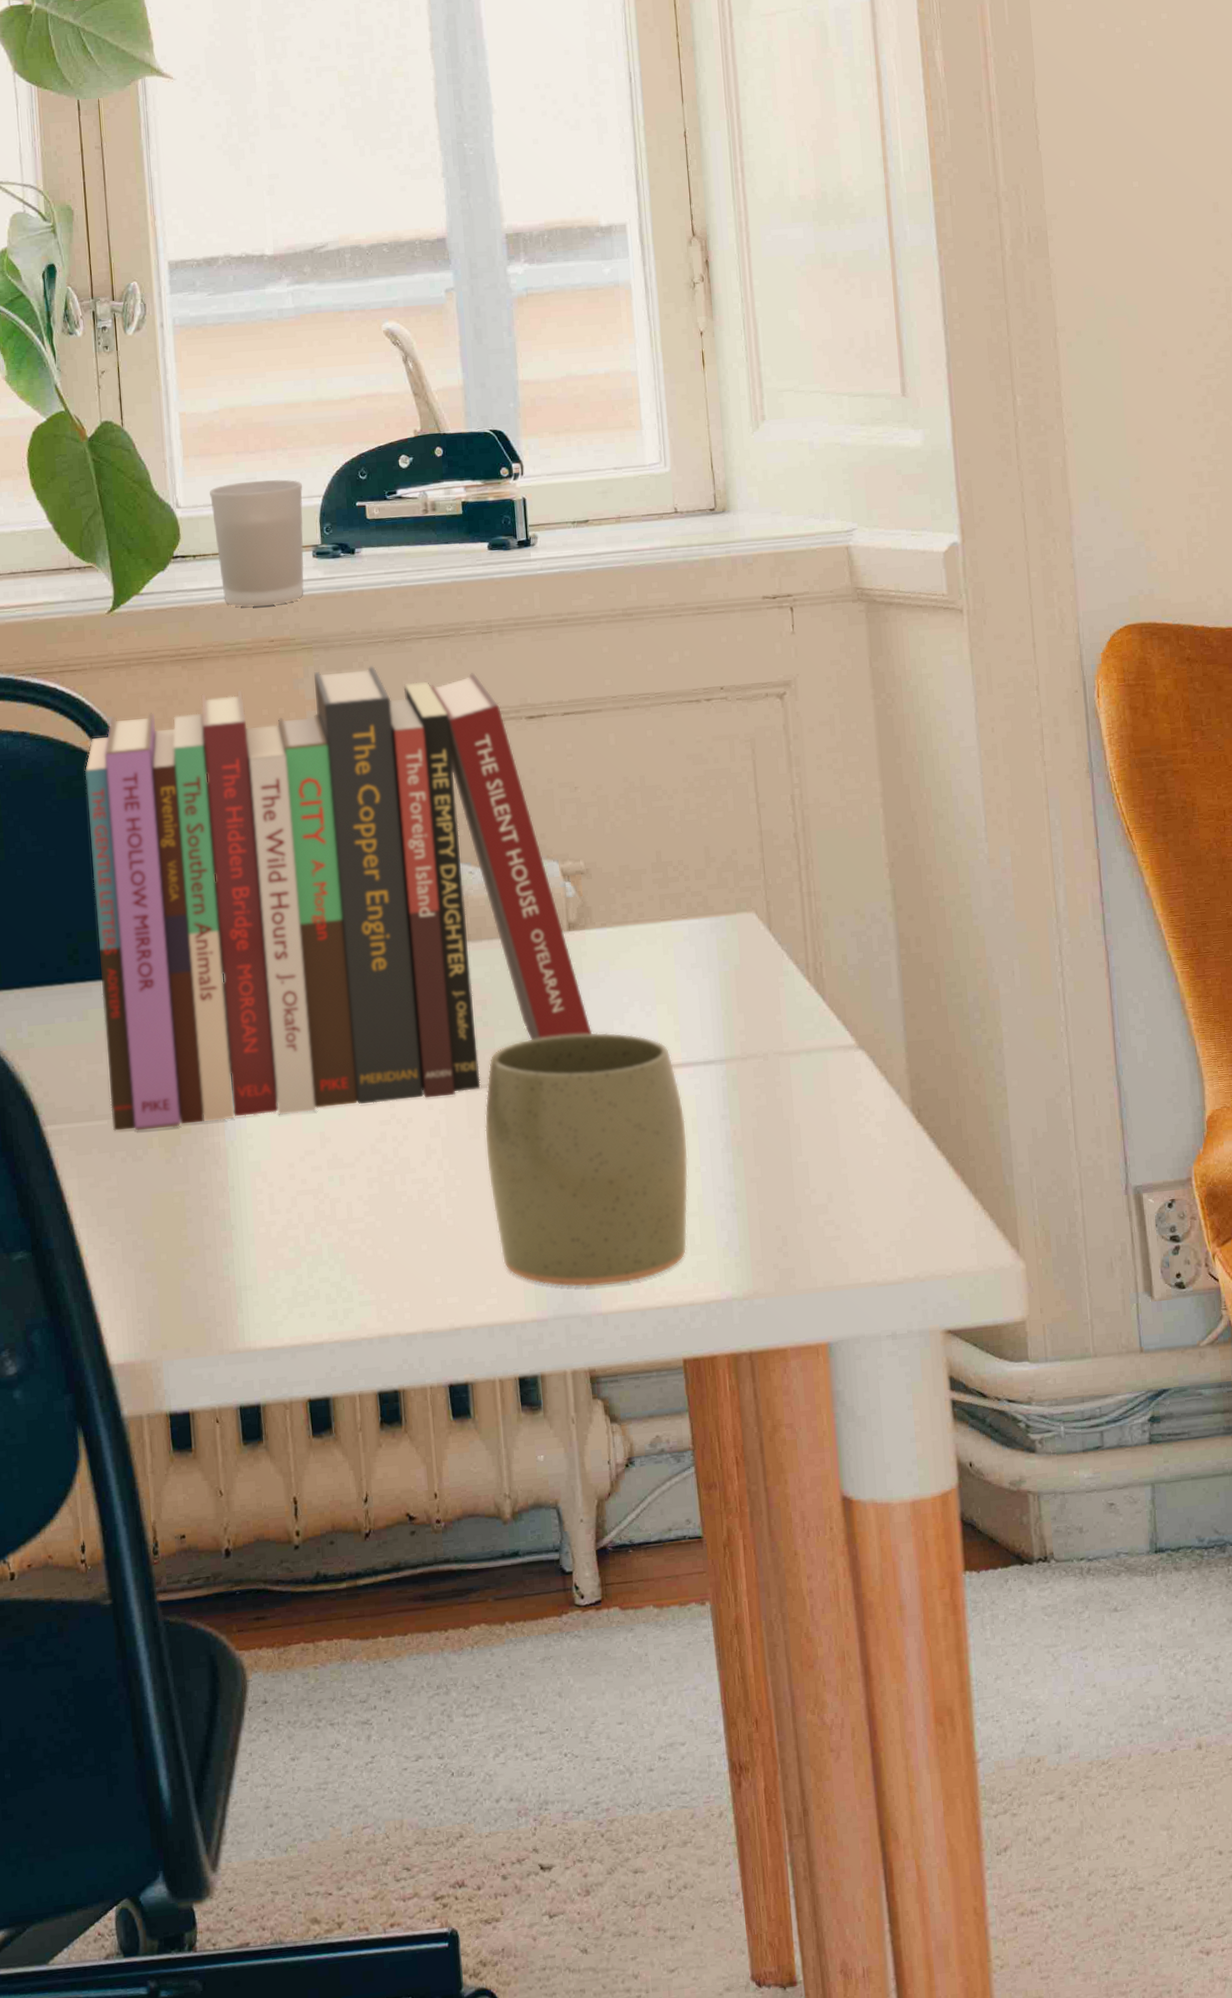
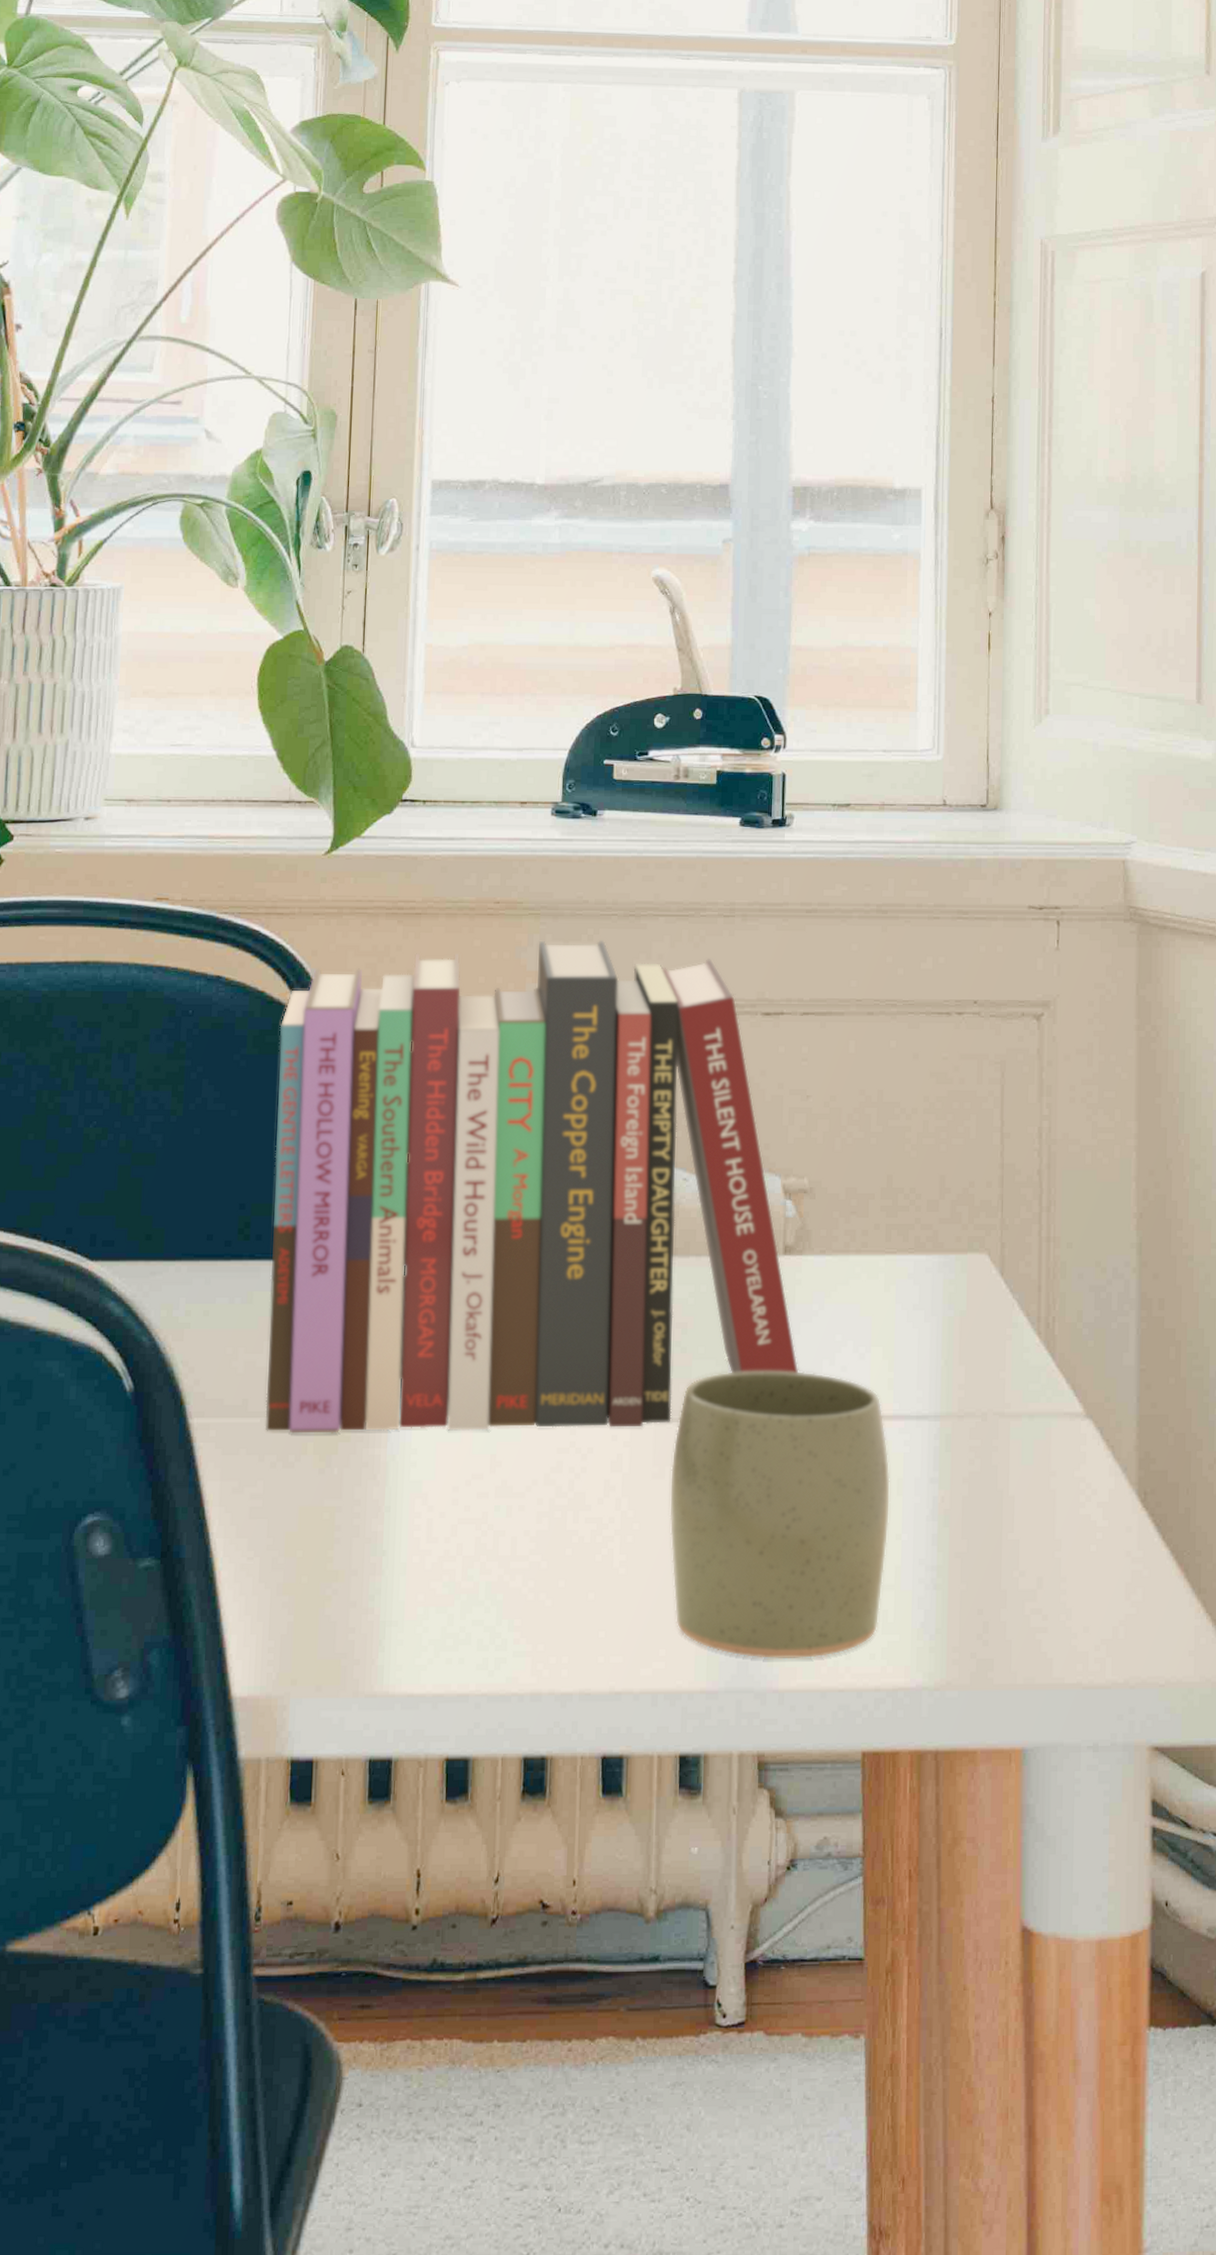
candle holder: present [210,479,304,607] -> none [448,725,548,863]

